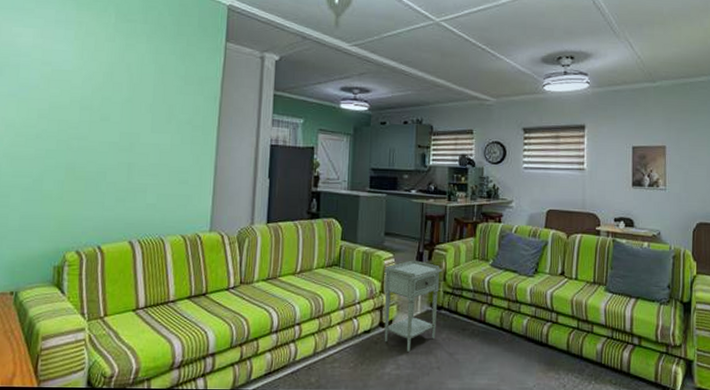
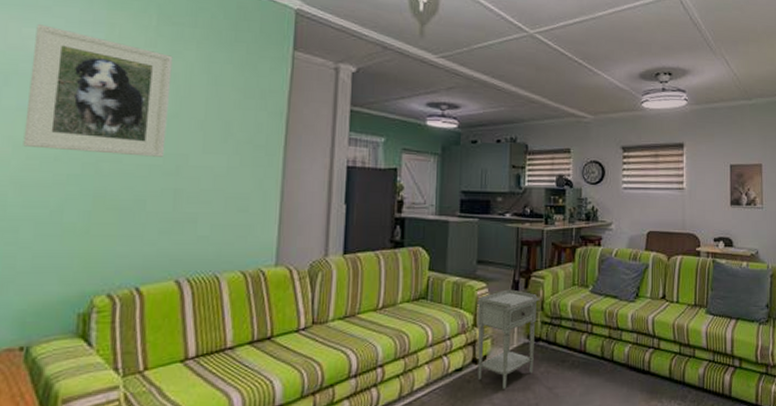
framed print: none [13,24,128,136] -> present [23,24,173,157]

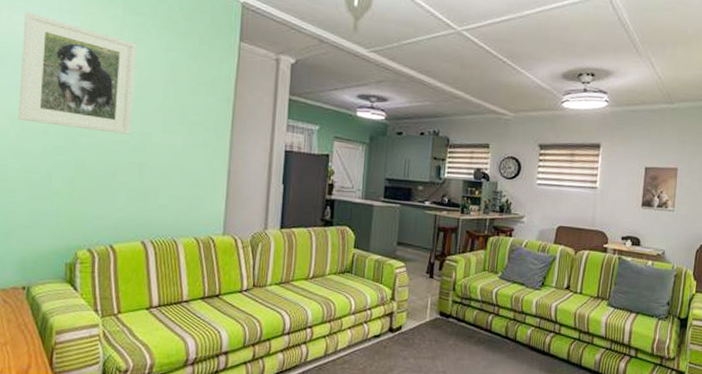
nightstand: present [477,289,539,389] -> none [393,270,452,356]

